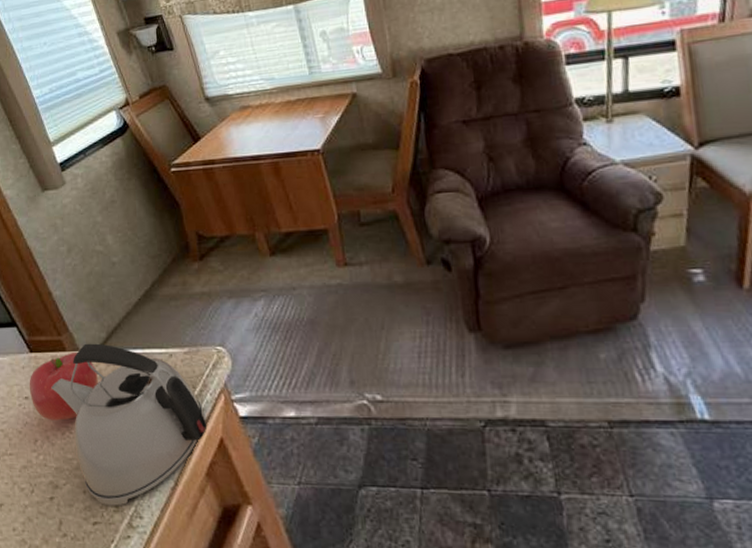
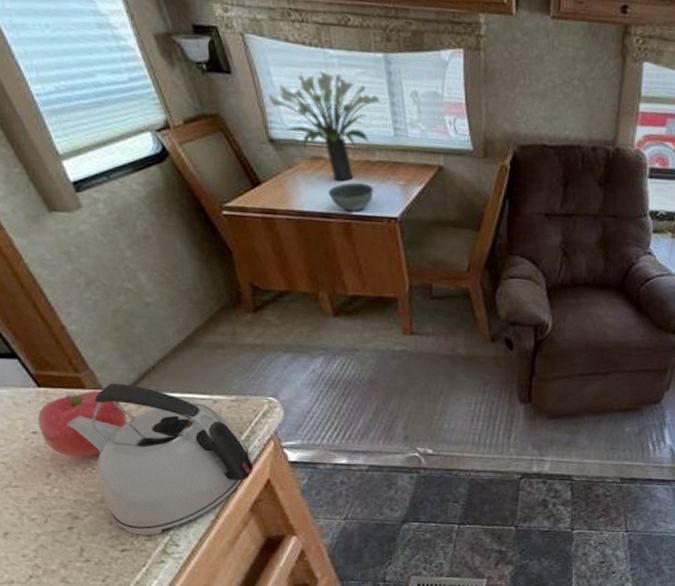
potted plant: none [203,31,295,125] -> present [268,71,380,182]
bowl: none [256,122,296,152] -> present [328,182,374,213]

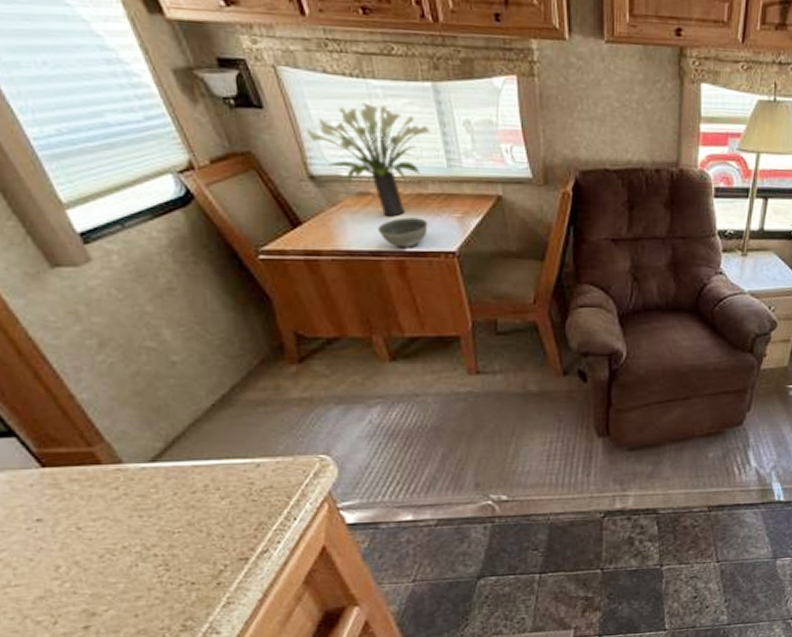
fruit: present [37,390,128,457] -> none [42,464,154,544]
kettle: present [67,383,254,536] -> none [79,454,306,626]

